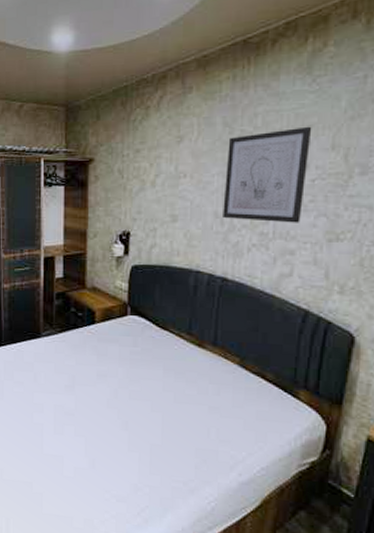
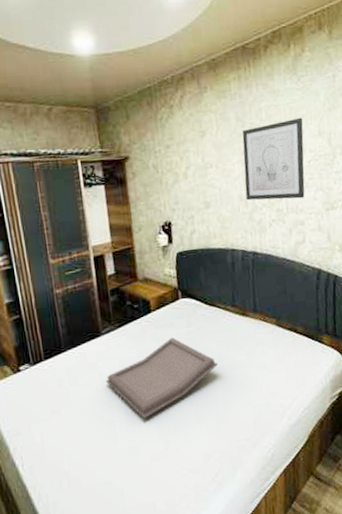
serving tray: none [40,354,161,430] -> present [106,337,218,419]

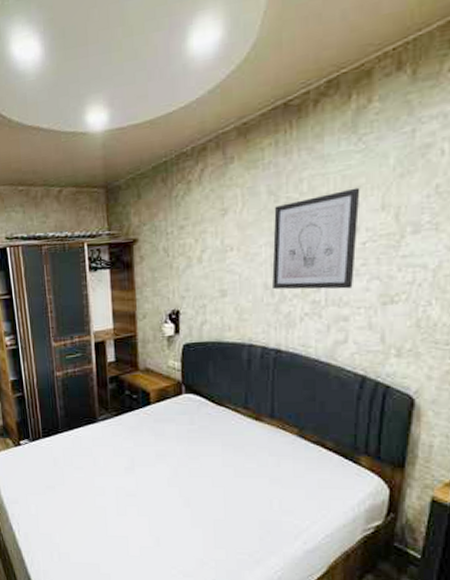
serving tray: present [106,337,218,419] -> none [100,434,221,511]

